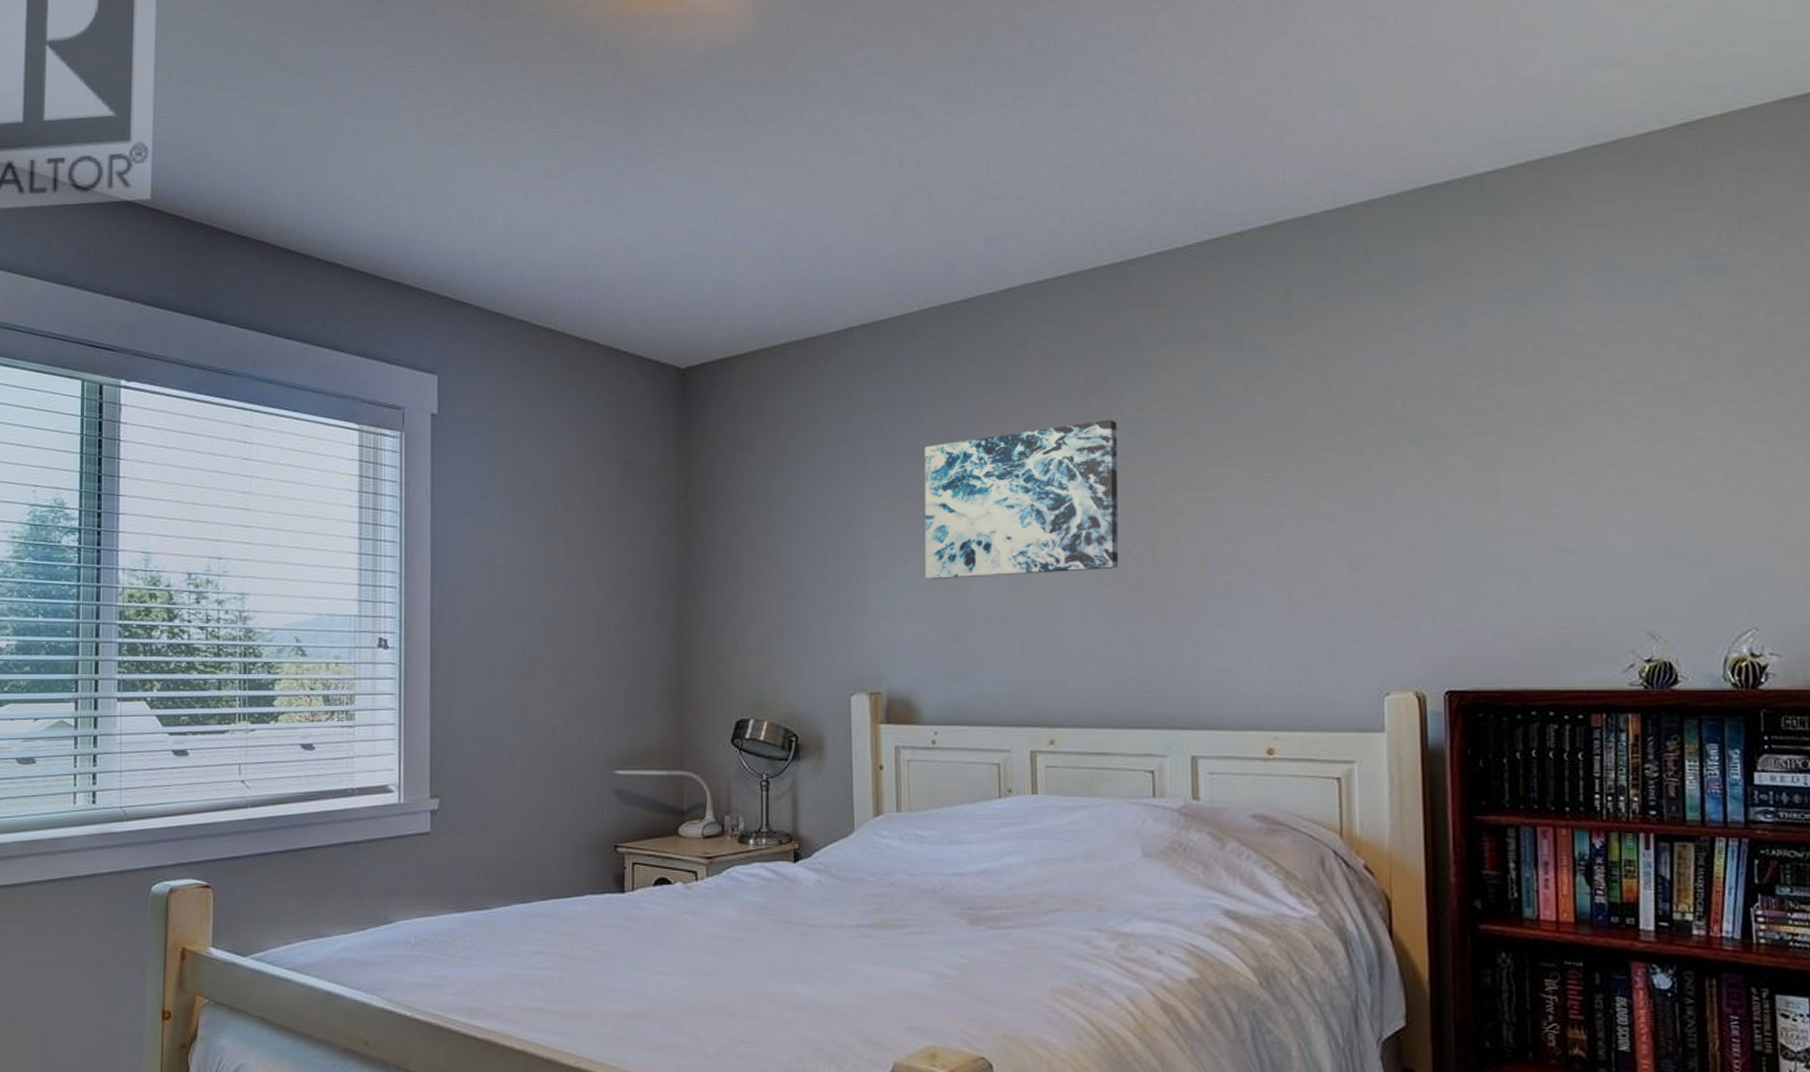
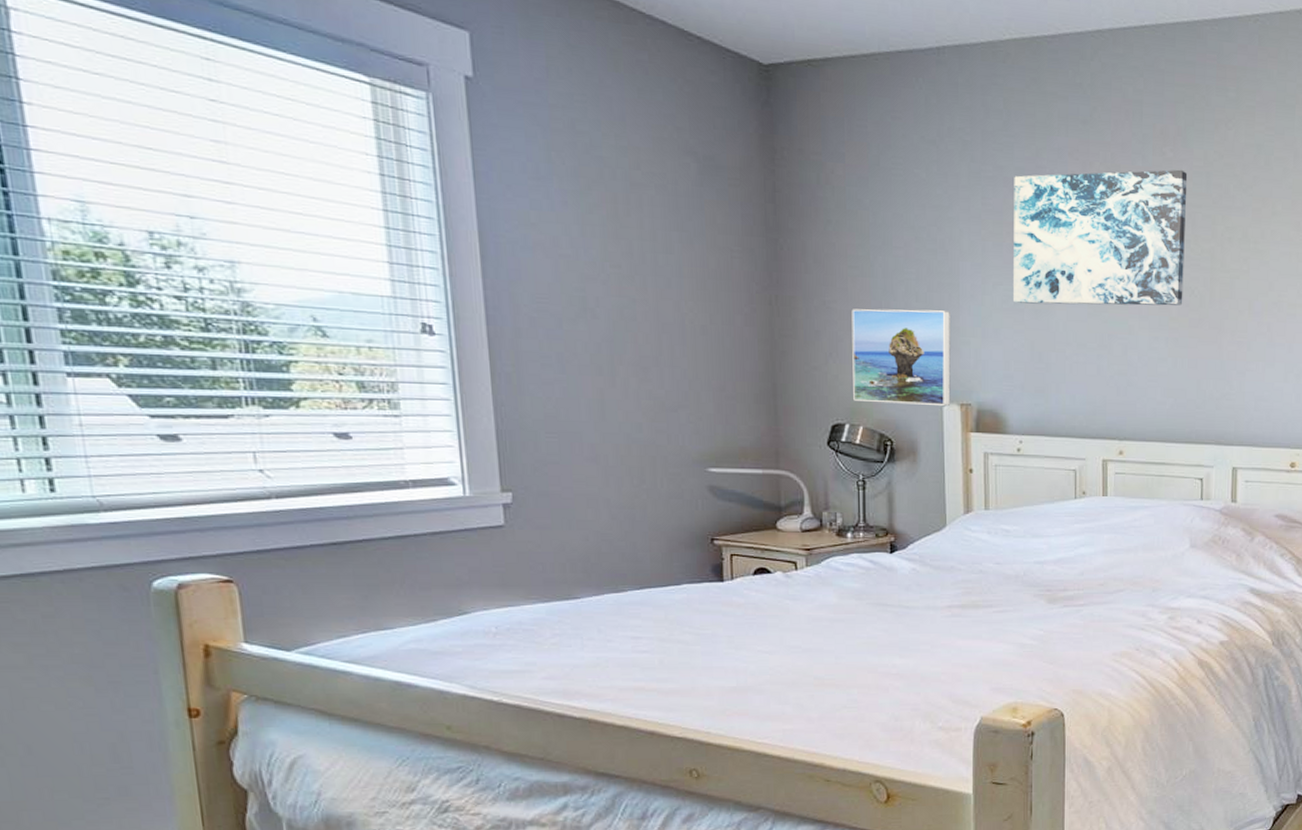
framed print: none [758,593,859,696] -> present [851,309,951,406]

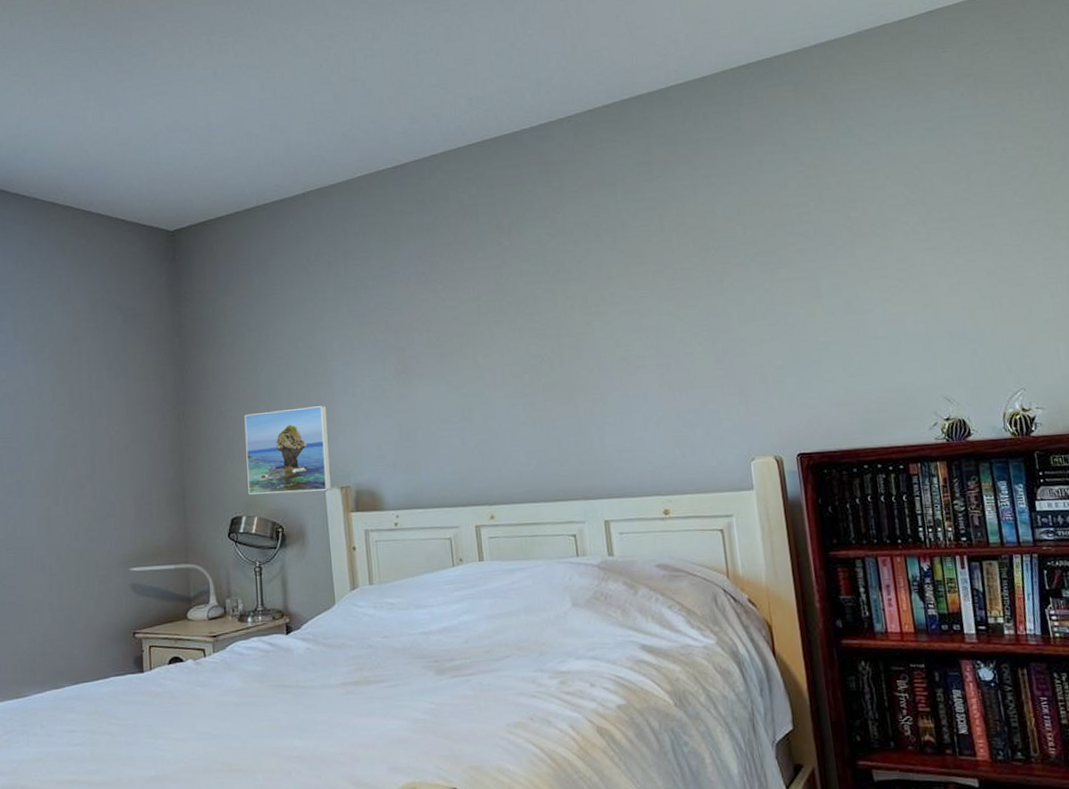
wall art: present [1012,169,1188,306] -> none [373,254,535,391]

